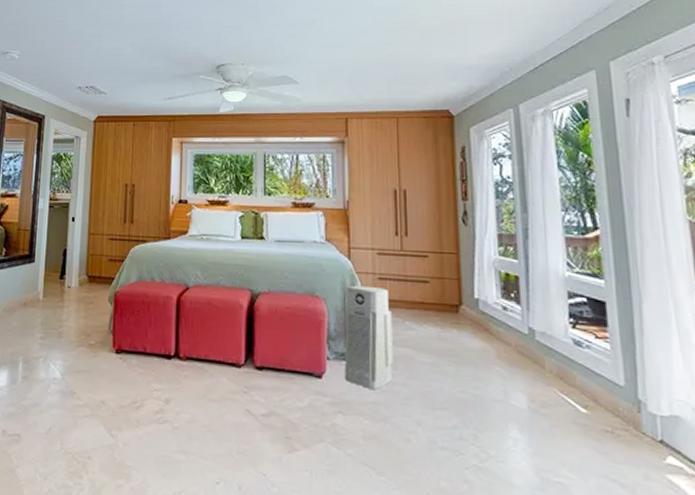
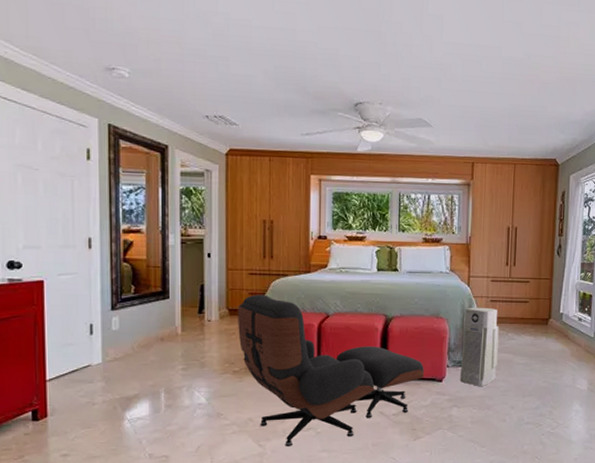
lounge chair: none [96,261,298,441] -> present [238,294,424,446]

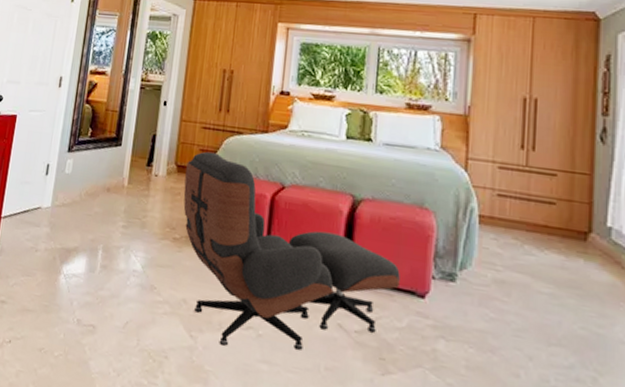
air purifier: present [459,307,499,387] -> none [449,200,510,317]

